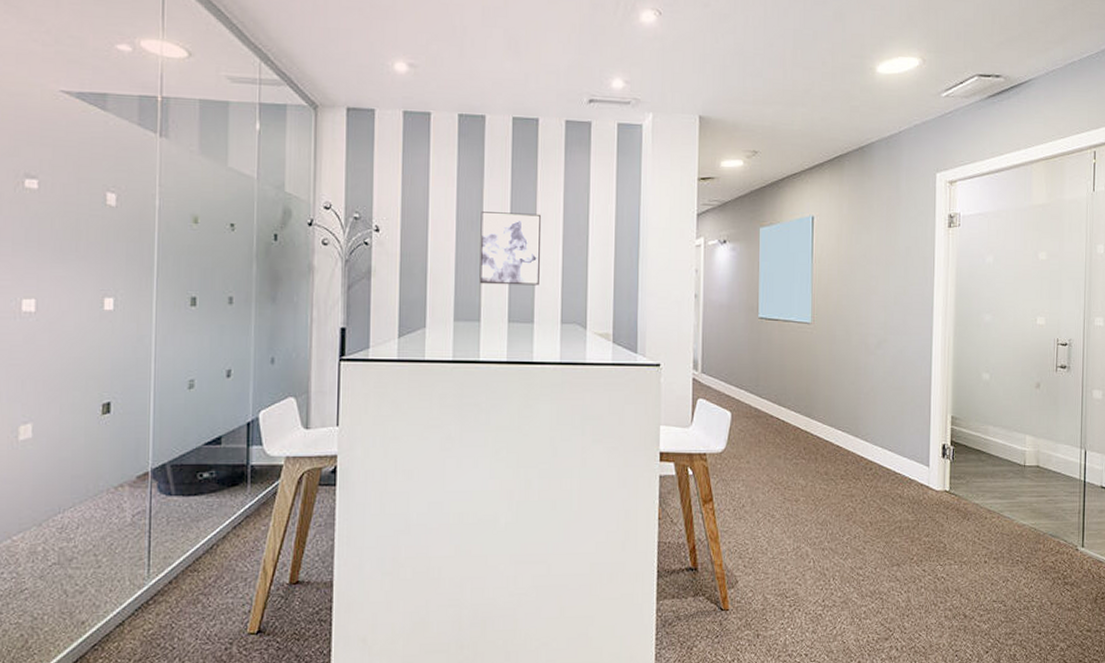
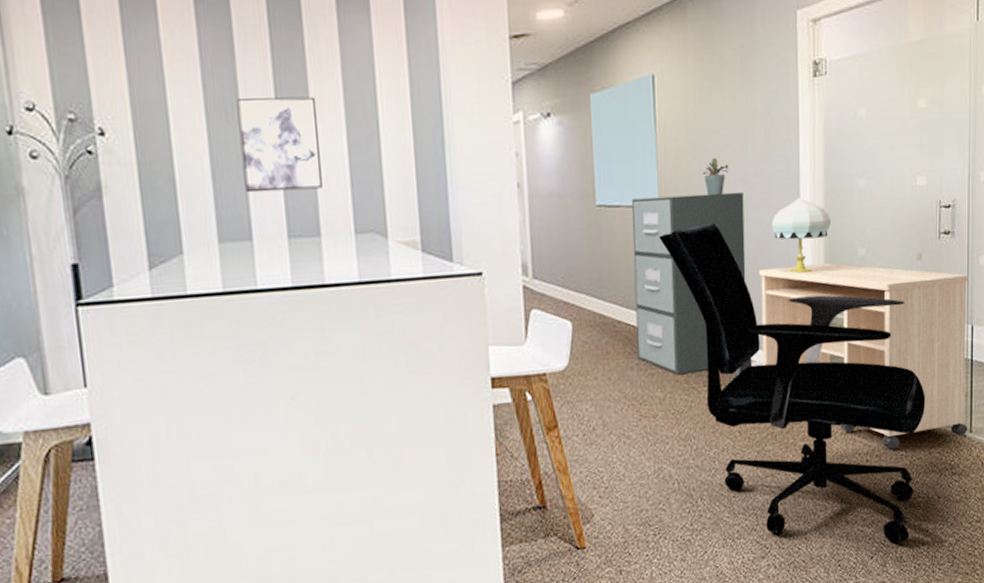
filing cabinet: none [785,315,884,466] -> present [631,191,746,374]
office chair: none [809,341,1041,643] -> present [658,223,926,545]
potted plant: none [850,287,873,317] -> present [703,158,729,195]
desk: none [894,383,1082,554] -> present [759,263,968,450]
table lamp: none [907,326,959,391] -> present [771,198,831,274]

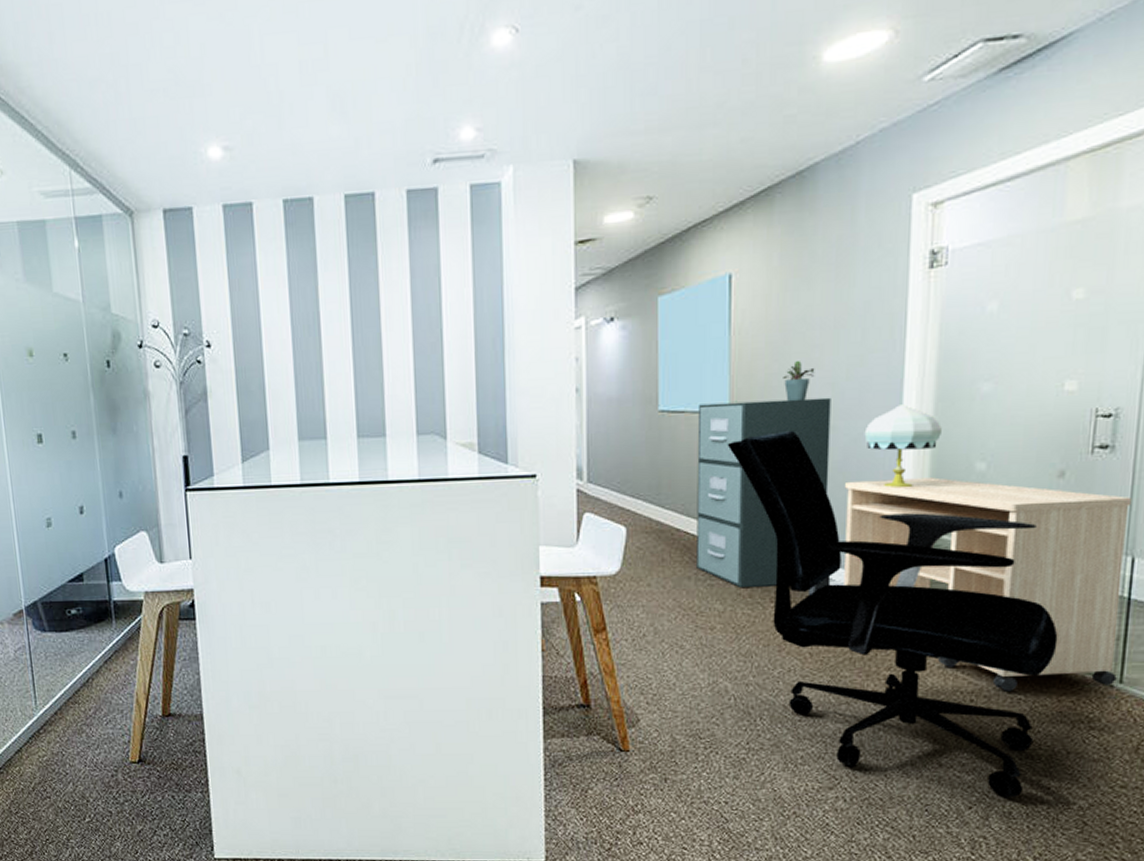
wall art: present [236,96,322,193] -> none [317,308,389,397]

